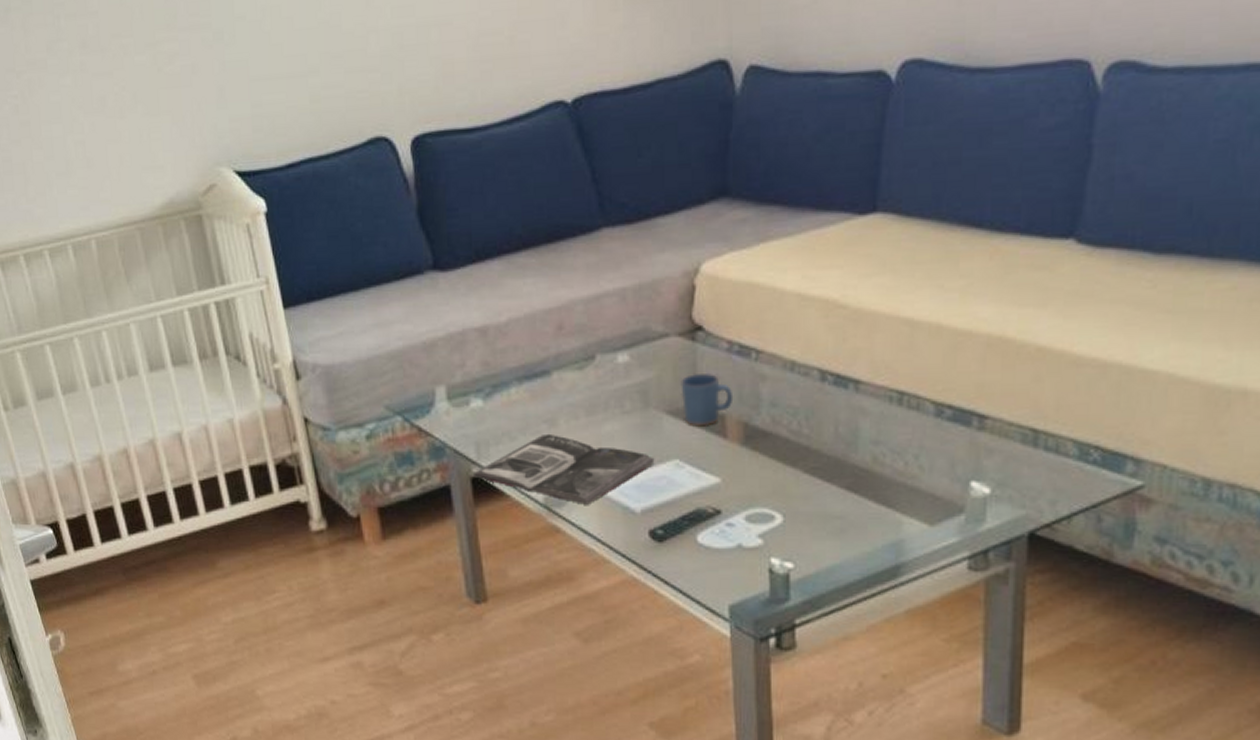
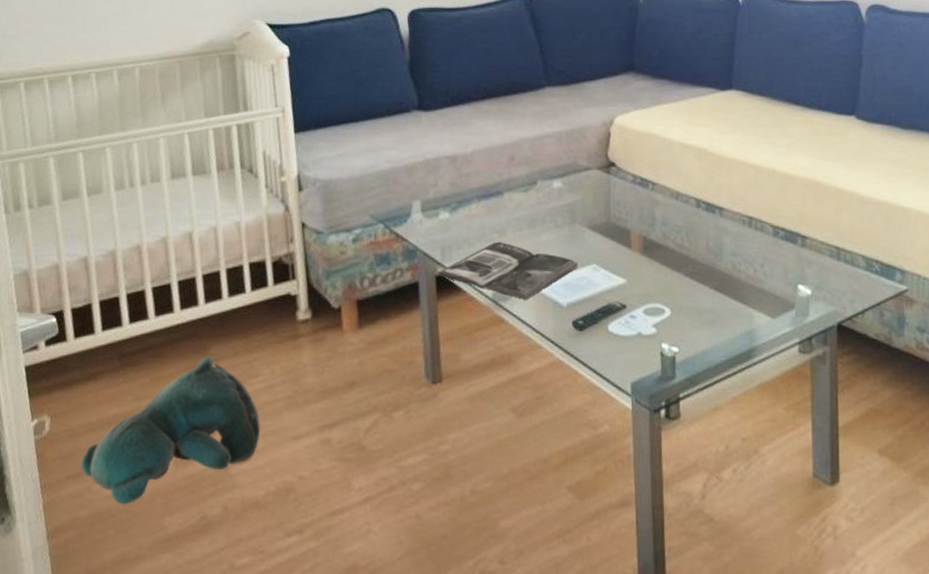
teddy bear: none [101,572,283,723] -> present [80,357,260,505]
mug: present [681,372,734,427] -> none [598,197,636,239]

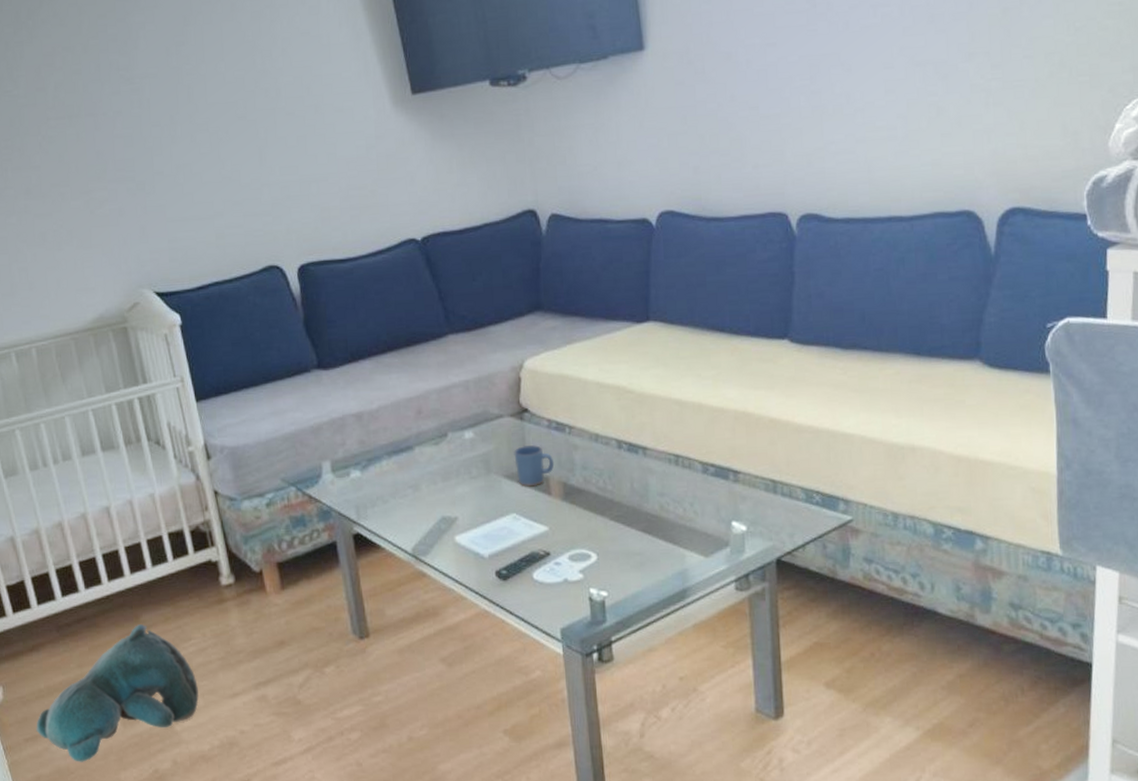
magazine: present [438,241,578,300] -> none [355,496,497,553]
mug: none [598,197,636,239] -> present [514,444,555,487]

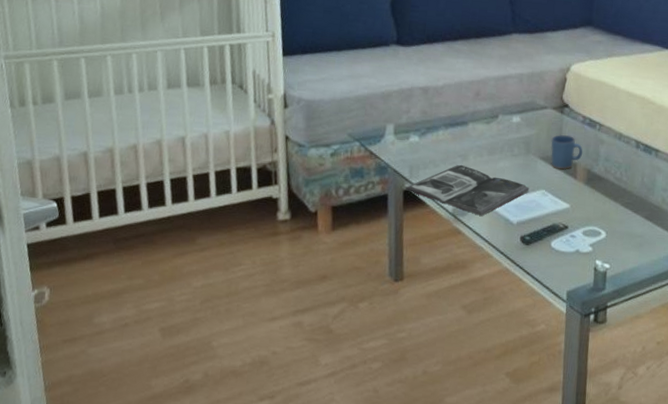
teddy bear: present [36,624,199,762] -> none [76,246,240,367]
magazine: none [355,496,497,553] -> present [406,164,530,216]

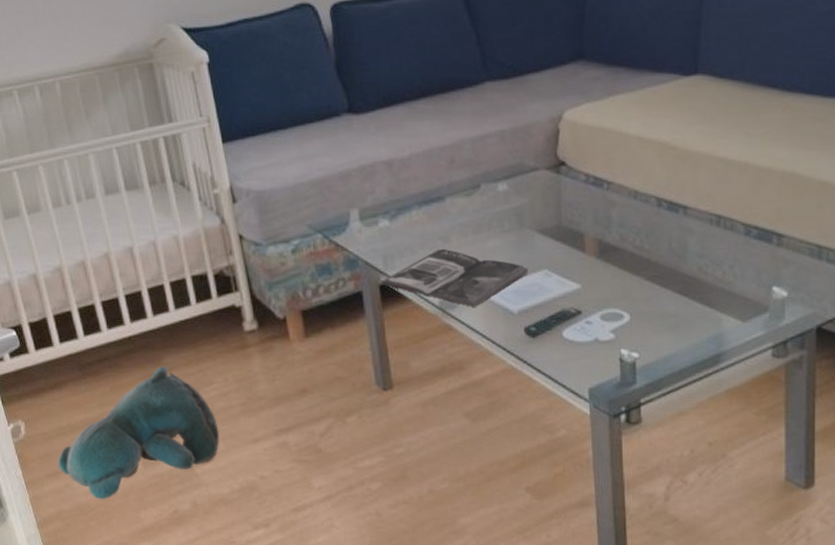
teddy bear: none [76,246,240,367] -> present [57,367,219,500]
mug: present [550,134,583,170] -> none [548,199,590,243]

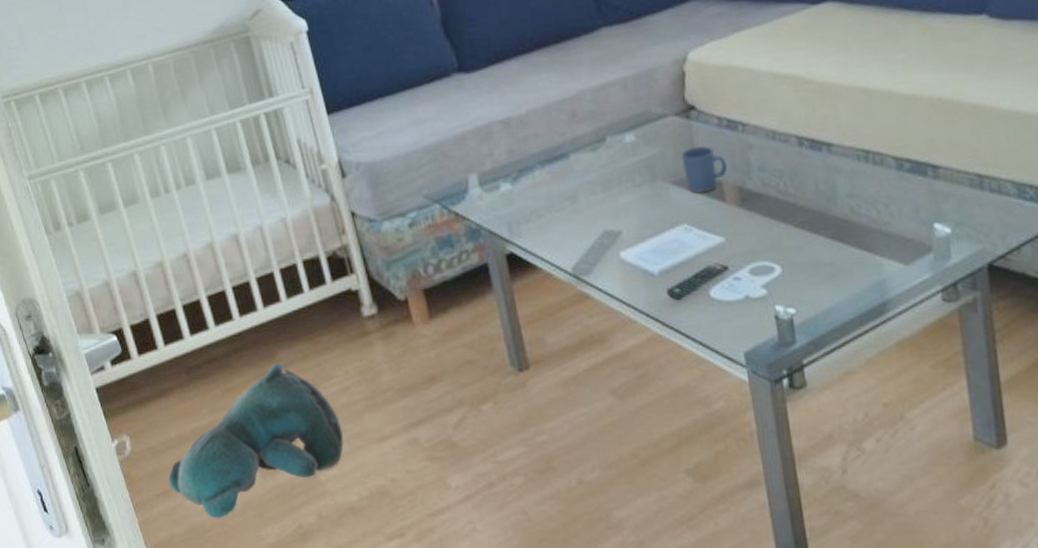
magazine: present [382,248,529,307] -> none [508,209,666,272]
mug: none [548,199,590,243] -> present [681,145,728,194]

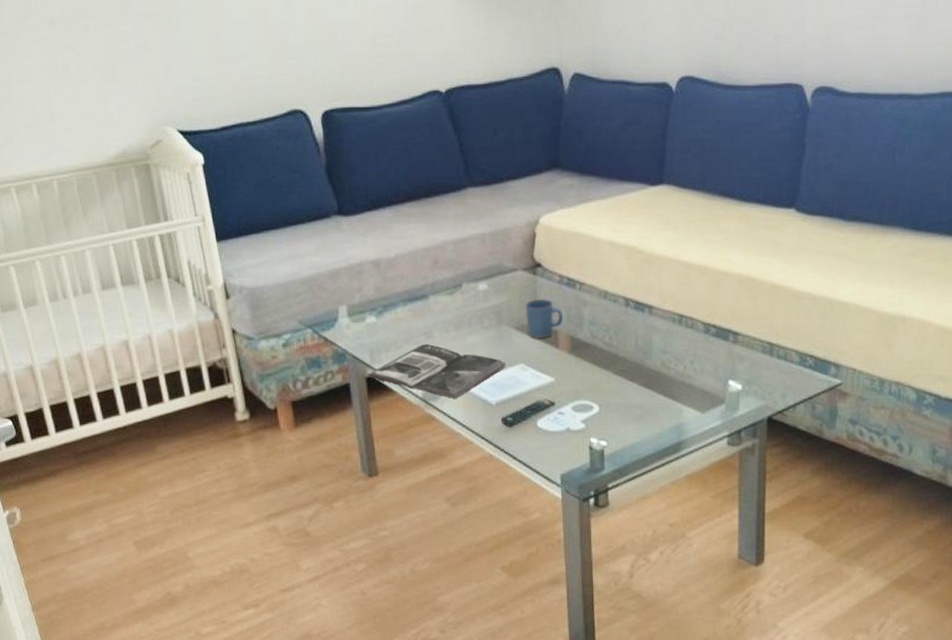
teddy bear: present [167,363,344,519] -> none [52,455,211,583]
magazine: none [508,209,666,272] -> present [368,343,506,399]

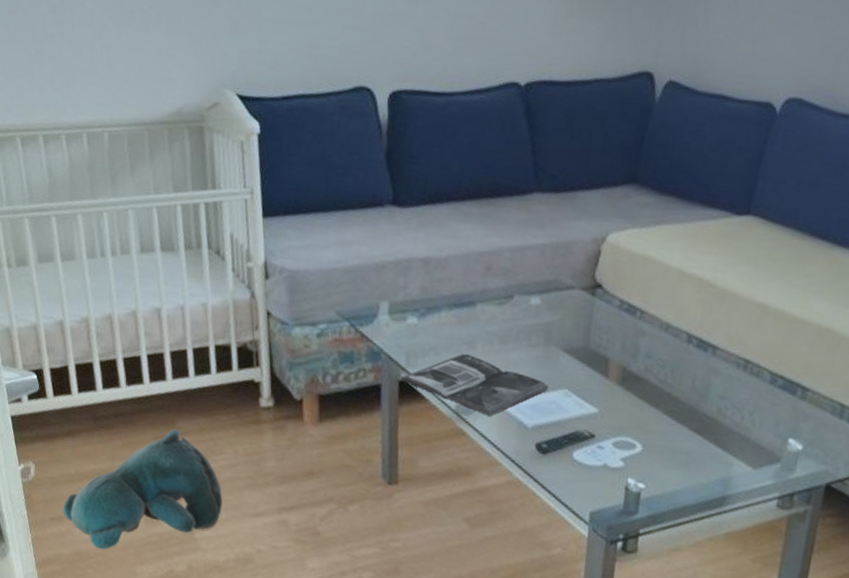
teddy bear: none [52,455,211,583] -> present [62,429,223,550]
mug: present [525,298,564,339] -> none [576,321,619,366]

